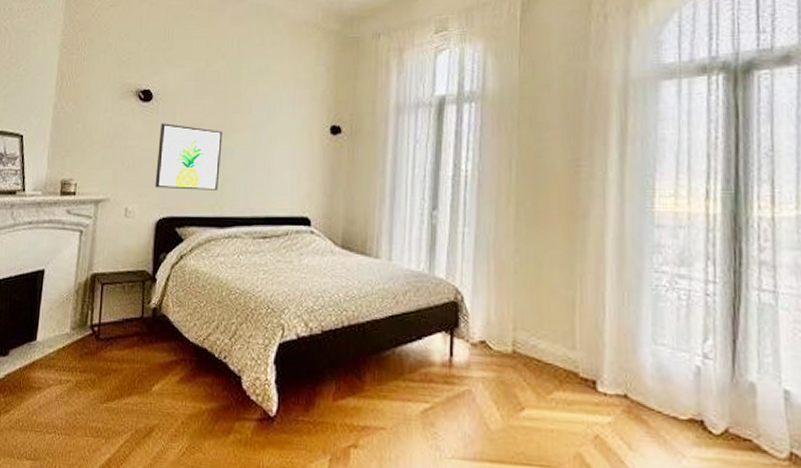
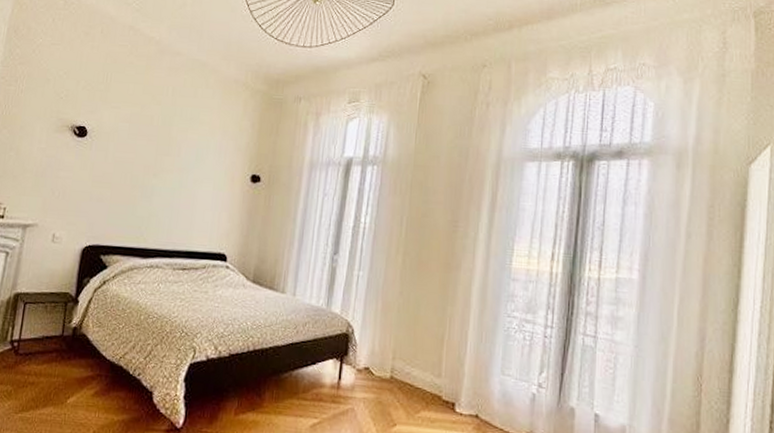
wall art: present [155,123,223,190] -> none [84,158,152,224]

